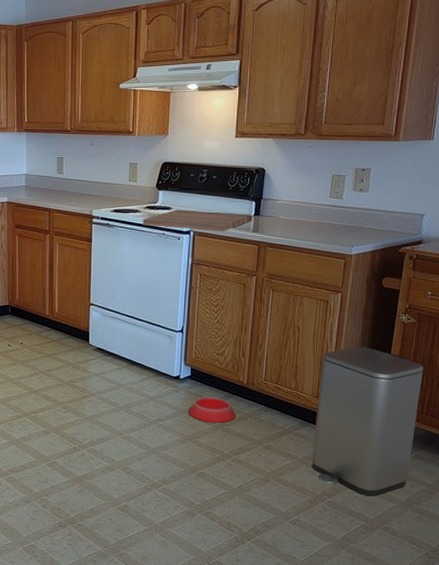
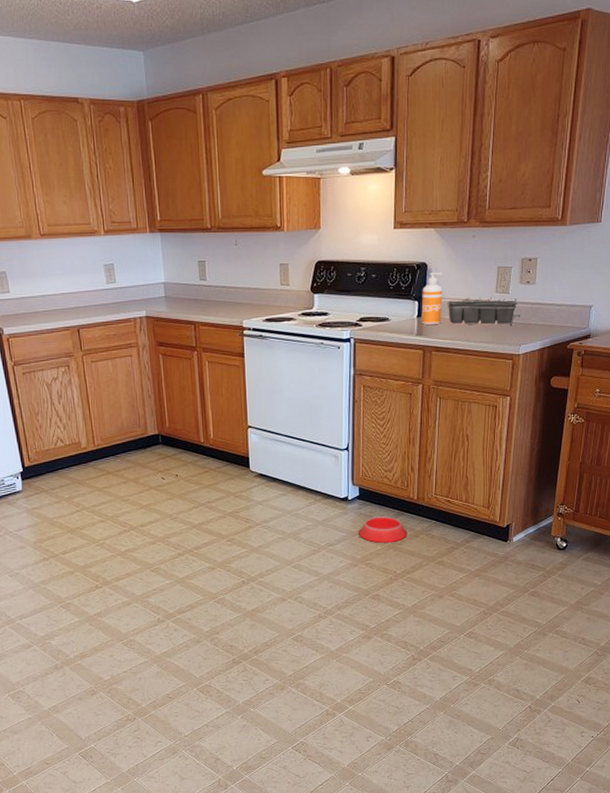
cutting board: present [142,209,253,232] -> none [298,314,416,338]
soap dispenser: none [258,176,279,223] -> present [421,272,443,324]
dish rack: none [282,201,354,228] -> present [447,297,521,325]
pedal bin: present [311,346,424,497] -> none [484,451,593,603]

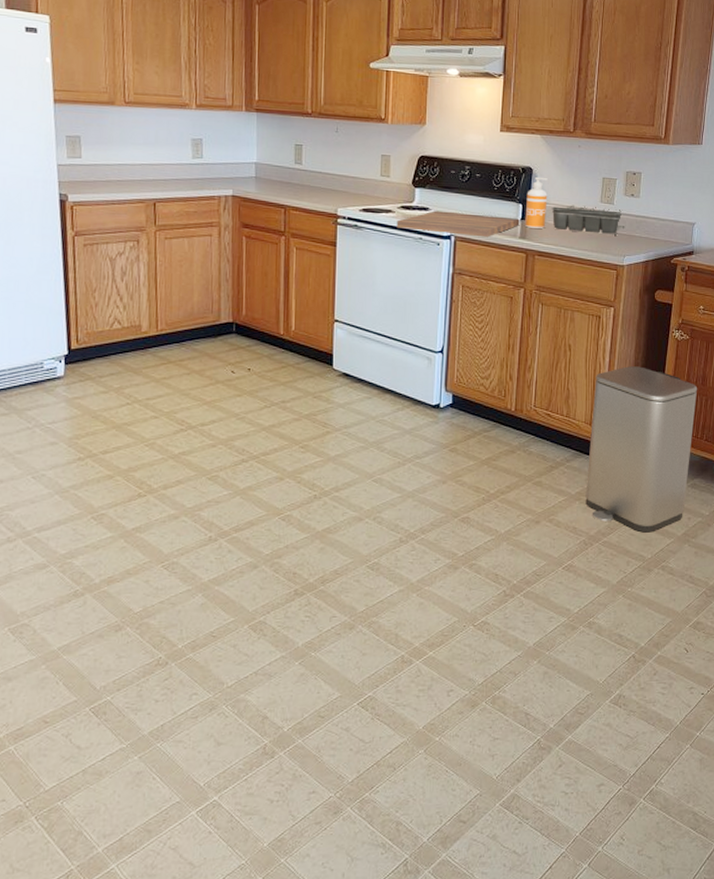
cutting board: none [298,314,416,338] -> present [396,210,520,238]
pet bowl: present [359,516,407,544] -> none [450,428,503,459]
pedal bin: none [484,451,593,603] -> present [585,366,698,533]

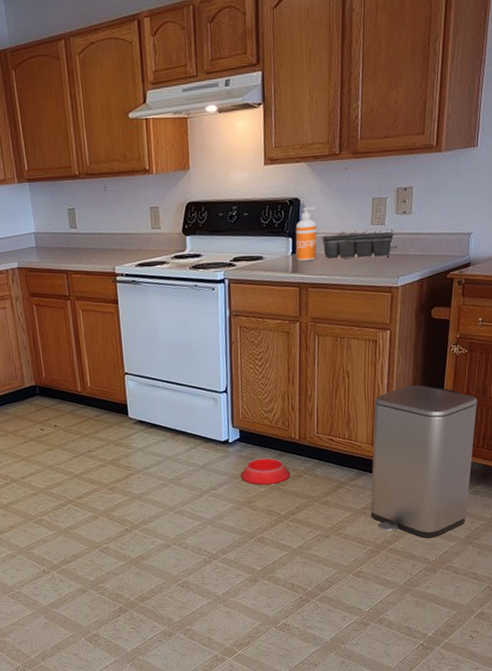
cutting board: present [396,210,520,238] -> none [171,253,291,279]
pet bowl: none [450,428,503,459] -> present [241,457,291,485]

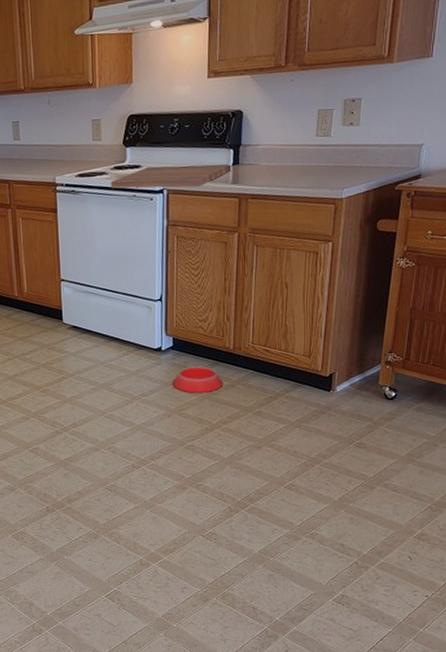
cutting board: none [171,253,291,279] -> present [111,164,232,189]
soap dispenser: present [295,206,317,261] -> none [236,118,259,172]
dish rack: present [321,229,398,260] -> none [263,141,344,171]
pedal bin: present [370,385,478,539] -> none [305,298,425,454]

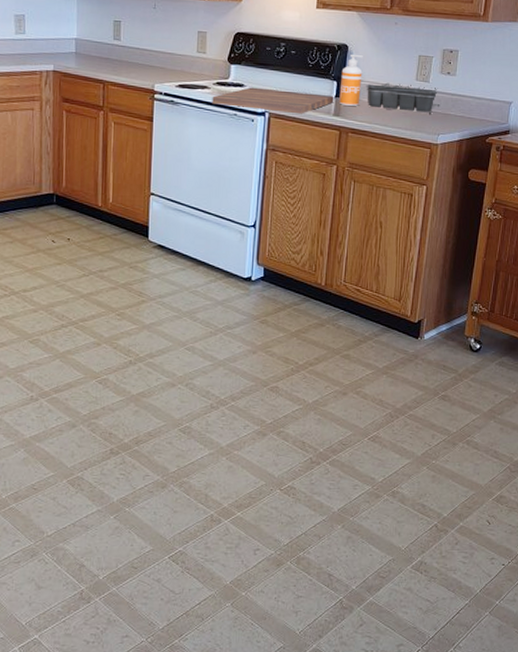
pet bowl: present [173,366,223,394] -> none [260,301,313,331]
soap dispenser: none [236,118,259,172] -> present [339,54,363,106]
dish rack: none [263,141,344,171] -> present [366,82,440,114]

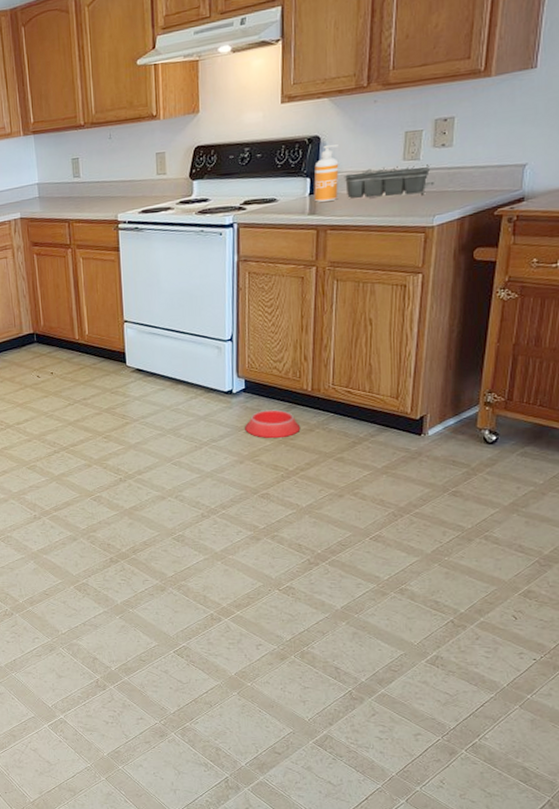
cutting board: present [212,87,334,114] -> none [176,194,308,225]
pet bowl: none [260,301,313,331] -> present [245,409,301,439]

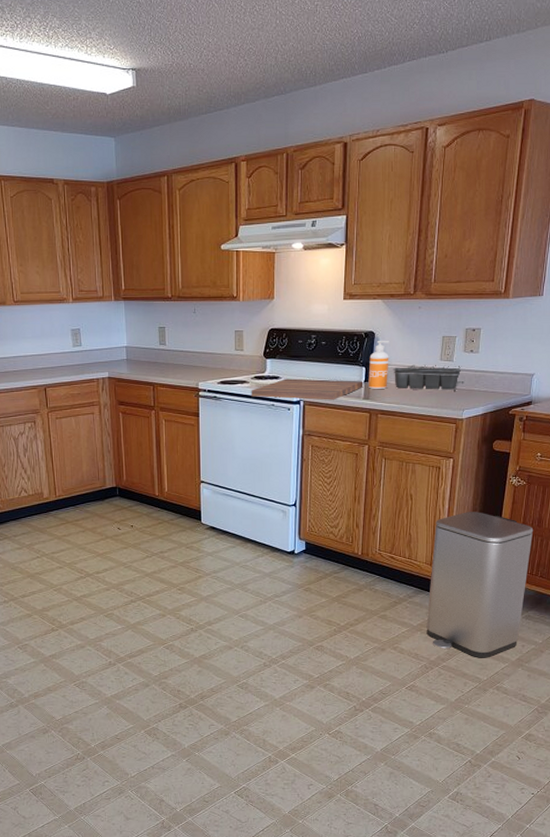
cutting board: none [176,194,308,225] -> present [251,378,363,401]
pet bowl: present [245,409,301,439] -> none [304,570,351,596]
pedal bin: none [393,333,530,504] -> present [426,512,534,658]

